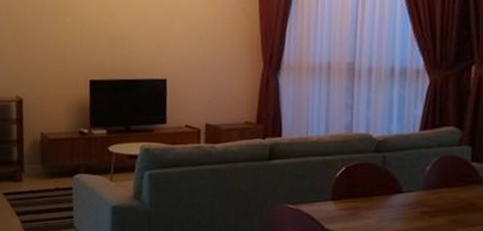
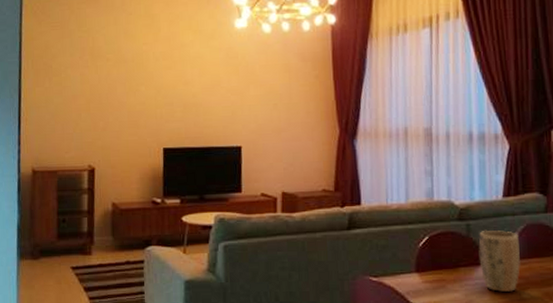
plant pot: none [392,161,433,219] -> present [478,230,521,292]

